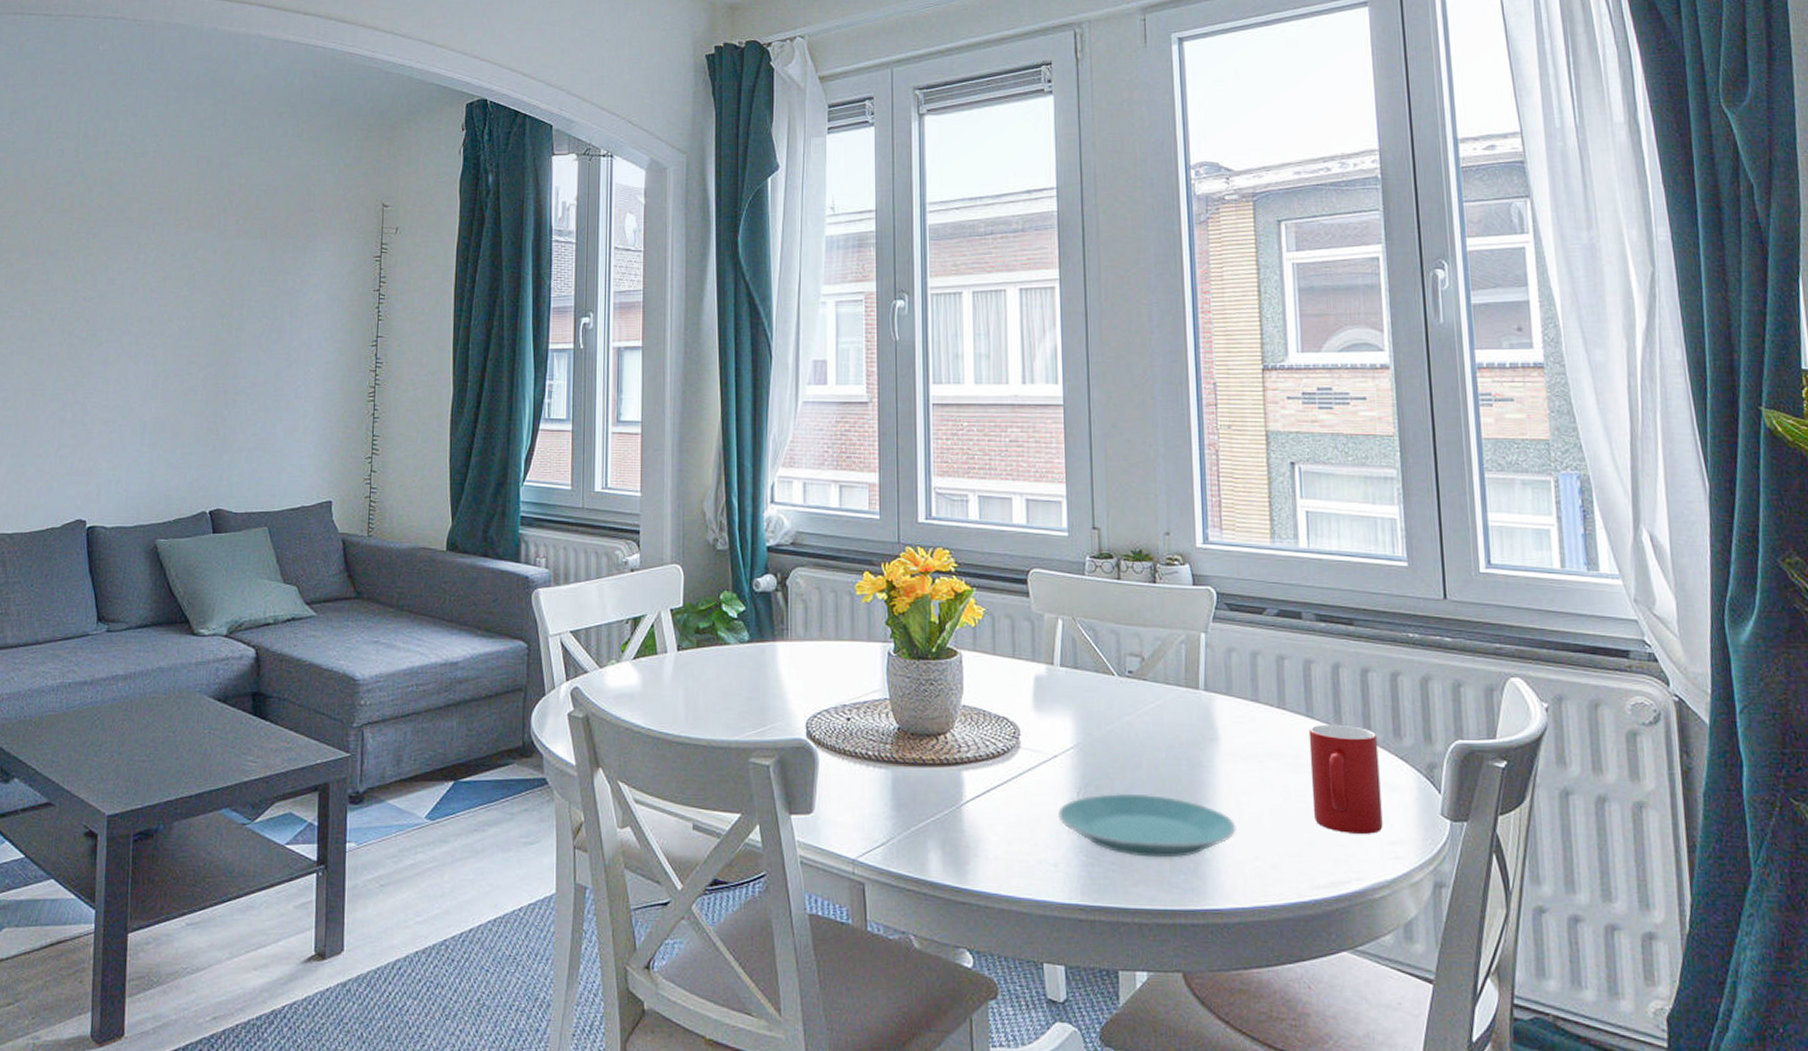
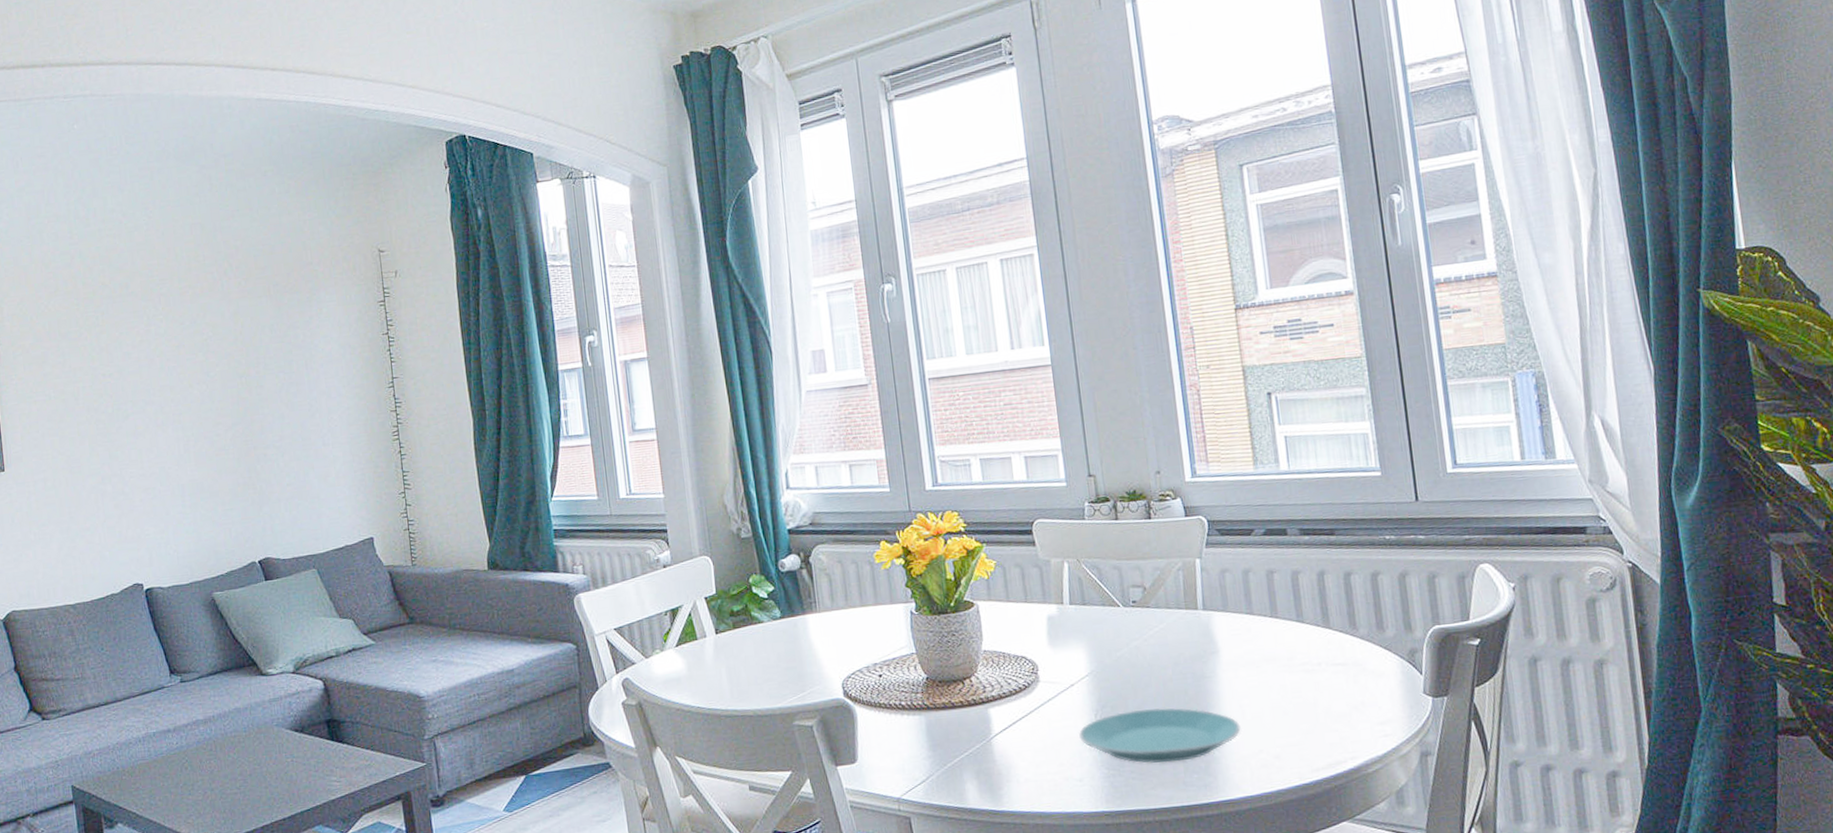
cup: present [1308,724,1383,834] -> none [1300,625,1372,720]

